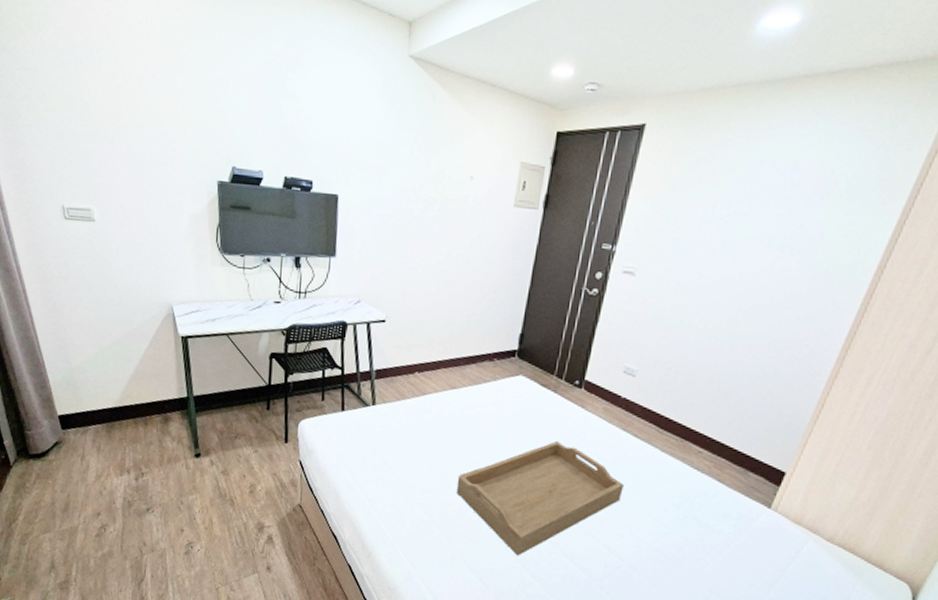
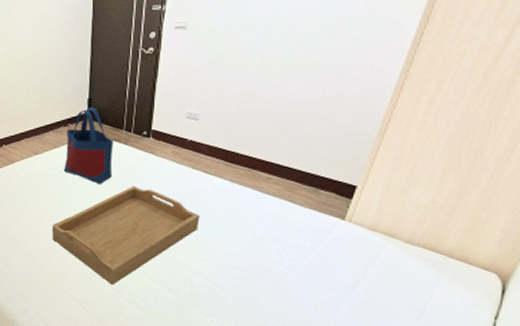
tote bag: none [482,344,542,434] -> present [64,107,114,184]

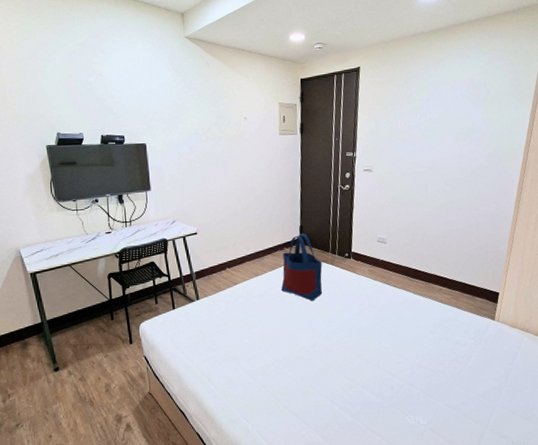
serving tray: present [51,185,200,285] -> none [272,300,394,395]

